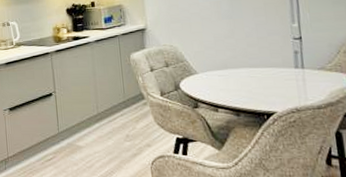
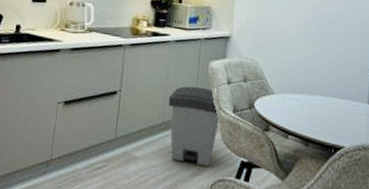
trash can: none [98,78,150,146] -> present [168,86,220,166]

